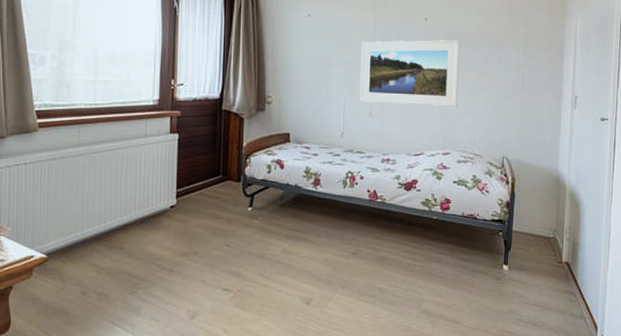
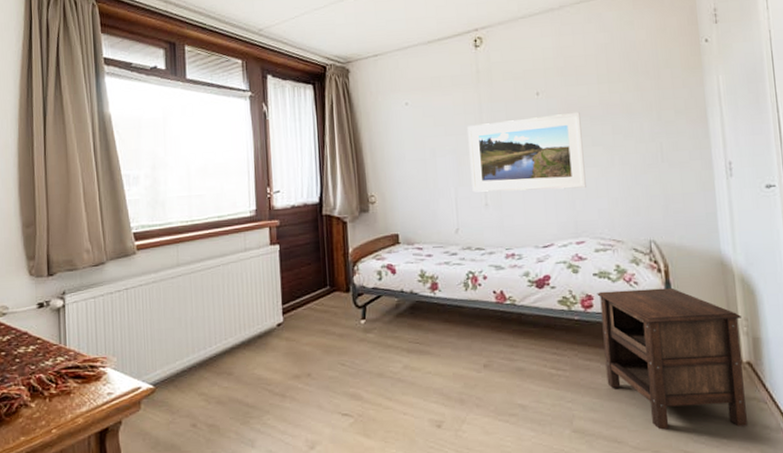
nightstand: none [453,197,566,314] -> present [597,287,747,430]

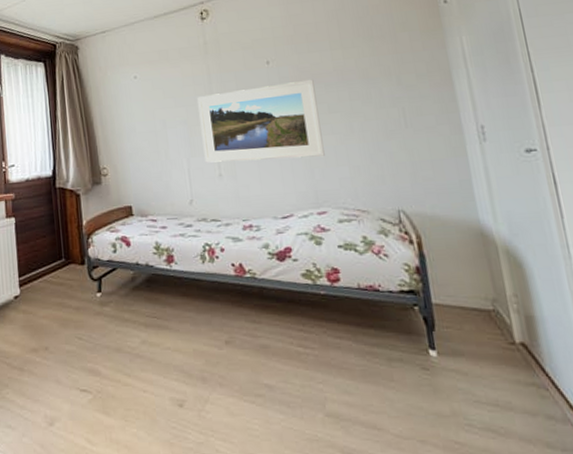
nightstand: present [597,287,747,430] -> none [343,260,527,417]

